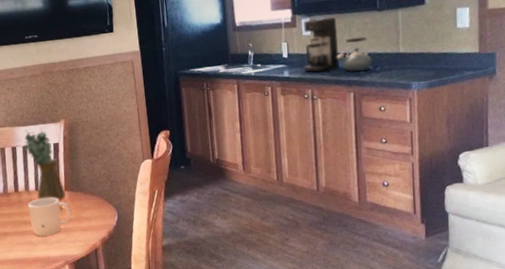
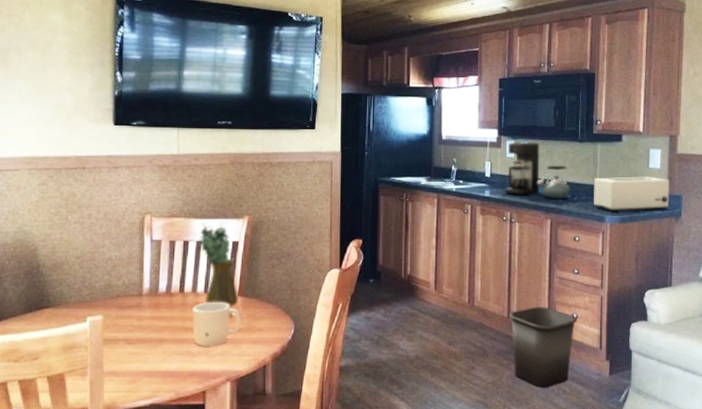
waste bin: none [318,177,389,253] -> present [509,307,578,388]
toaster: none [396,37,482,78] -> present [594,176,669,213]

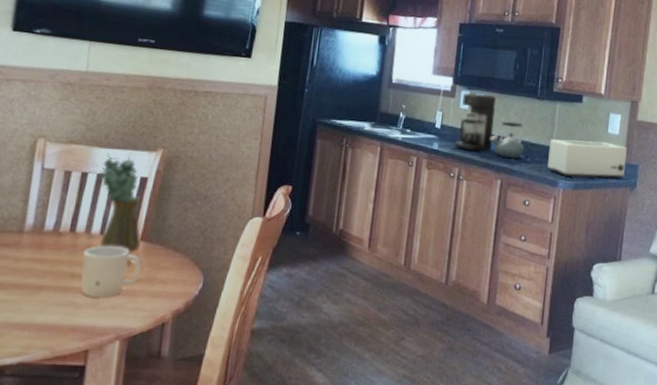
waste bin: present [509,307,578,388] -> none [447,274,520,364]

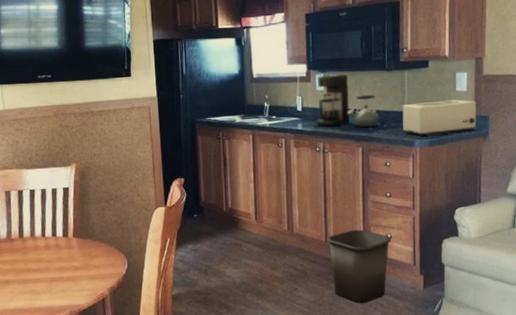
mug: present [80,245,142,297] -> none [33,243,79,285]
vase: present [99,153,142,265] -> none [32,172,74,257]
waste bin: none [447,274,520,364] -> present [327,229,392,303]

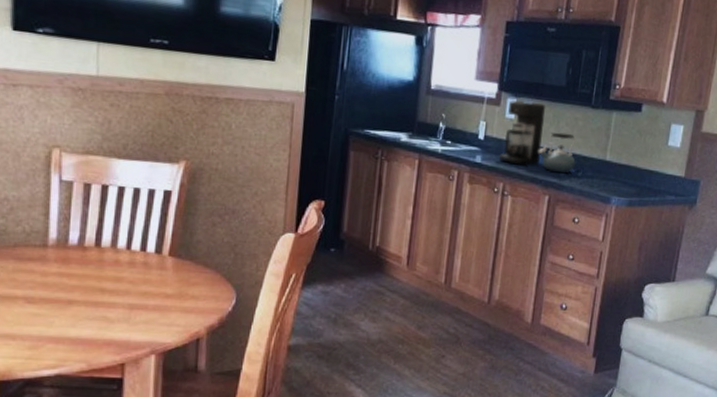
waste bin: present [327,229,392,303] -> none [490,293,567,383]
toaster: present [402,99,477,137] -> none [600,152,689,195]

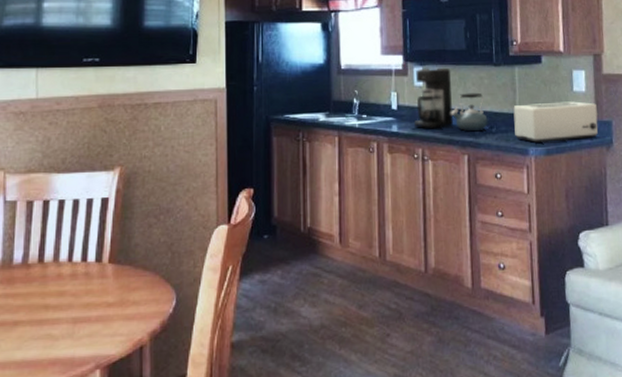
toaster: none [600,152,689,195] -> present [513,101,599,144]

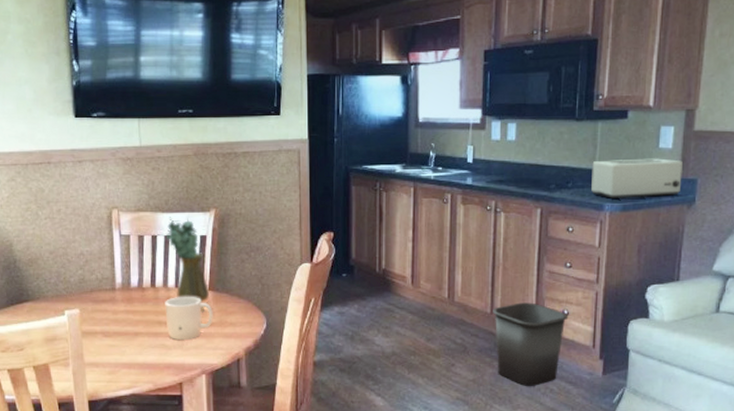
mug: none [54,271,113,327] -> present [165,296,213,340]
vase: none [61,177,110,290] -> present [166,217,210,312]
coffee maker: present [414,67,454,129] -> none [489,122,530,183]
waste bin: none [427,257,505,354] -> present [493,302,569,386]
kettle: present [450,92,488,131] -> none [526,147,565,185]

